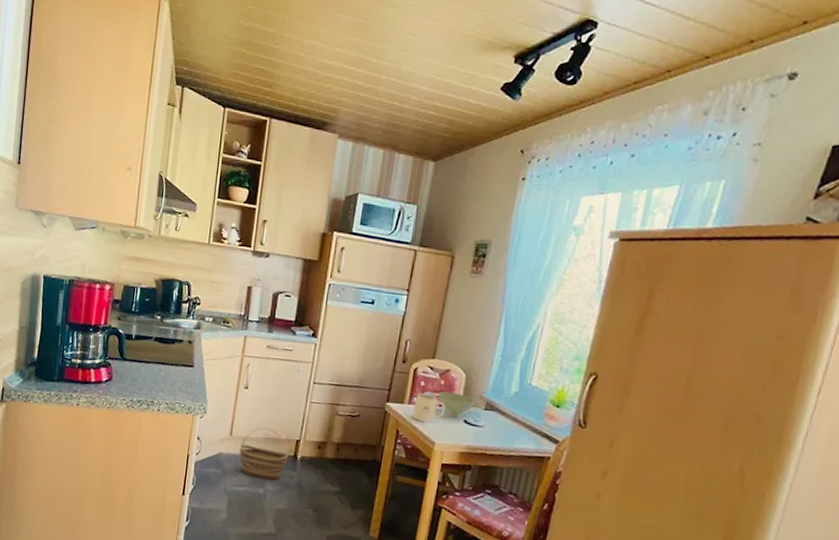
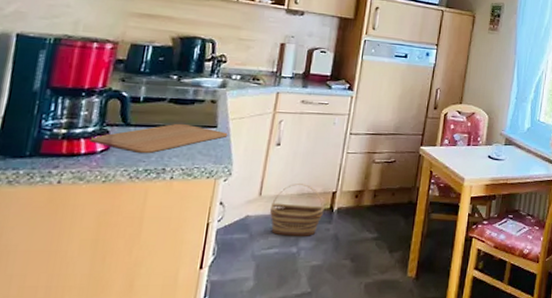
chopping board: none [97,360,203,387] -> present [89,123,228,154]
mug: present [412,393,446,423] -> none [444,135,473,162]
bowl: present [438,391,475,417] -> none [466,132,497,154]

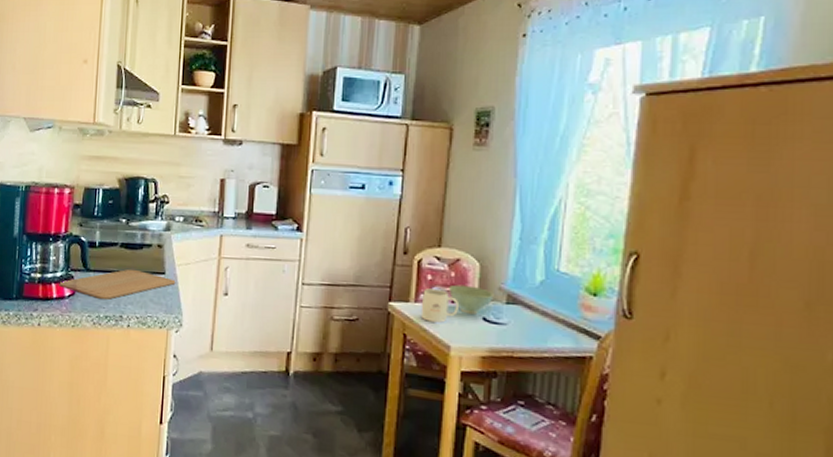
basket: present [269,183,325,236] -> none [221,339,279,401]
mug: none [444,135,473,162] -> present [420,288,460,324]
bowl: none [466,132,497,154] -> present [449,284,494,315]

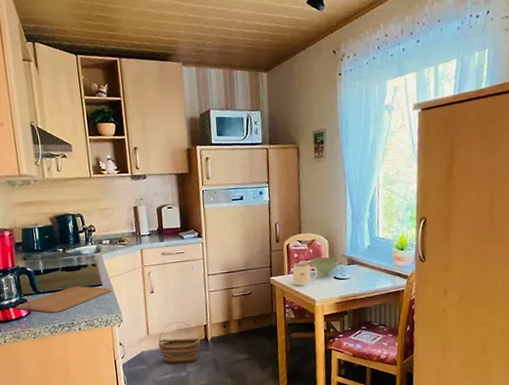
basket: none [221,339,279,401] -> present [158,321,201,364]

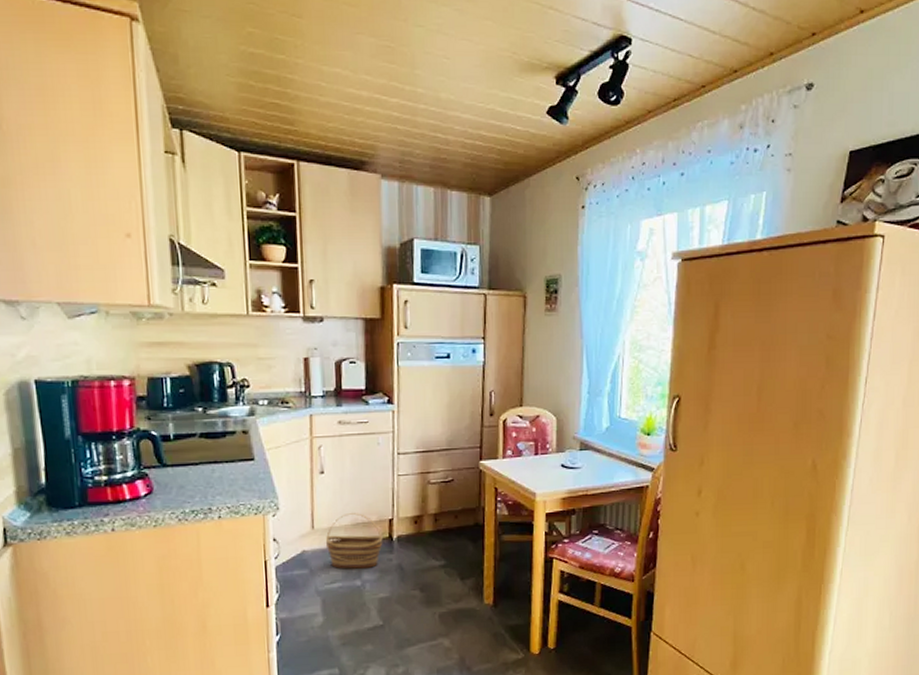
chopping board: present [15,286,112,314] -> none [131,459,267,495]
mug: present [292,263,318,287] -> none [508,444,542,475]
bowl: present [310,256,340,276] -> none [532,438,569,463]

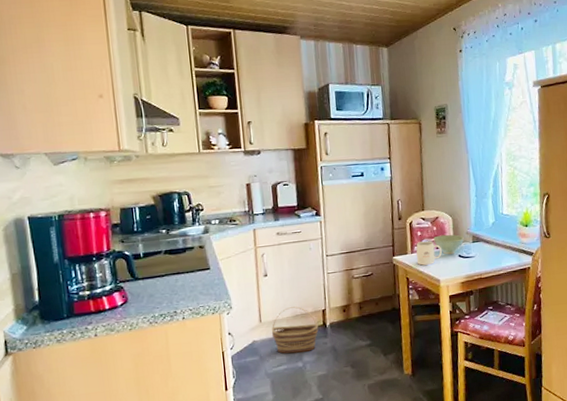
mug: none [508,444,542,475] -> present [415,241,443,266]
bowl: none [532,438,569,463] -> present [433,234,464,255]

